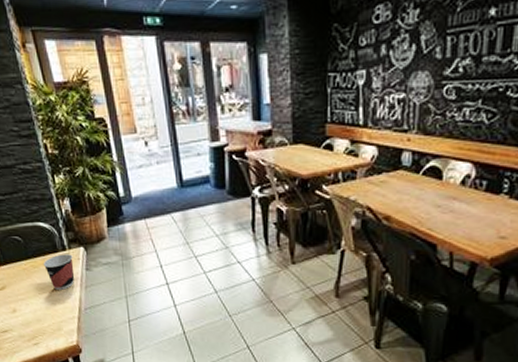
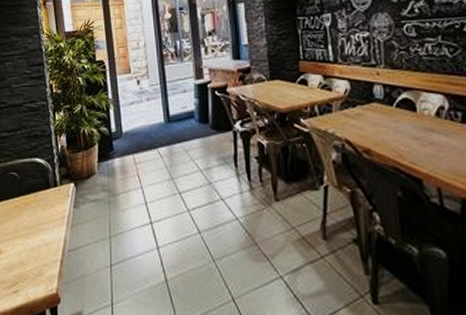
cup: present [43,254,75,290] -> none [34,190,63,229]

